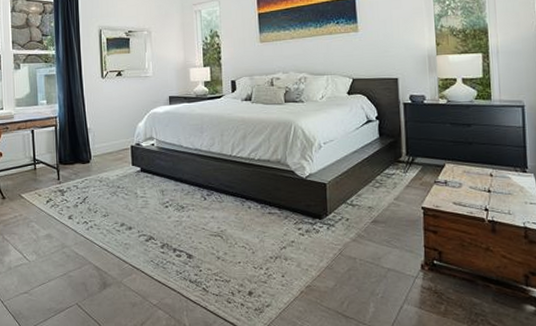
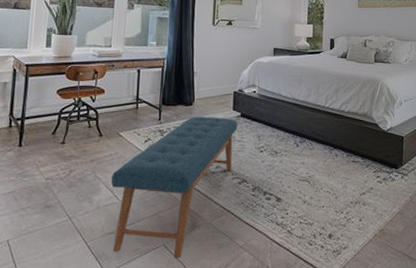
bench: none [19,173,139,318] -> present [111,116,238,259]

